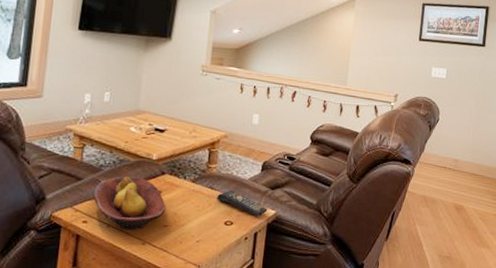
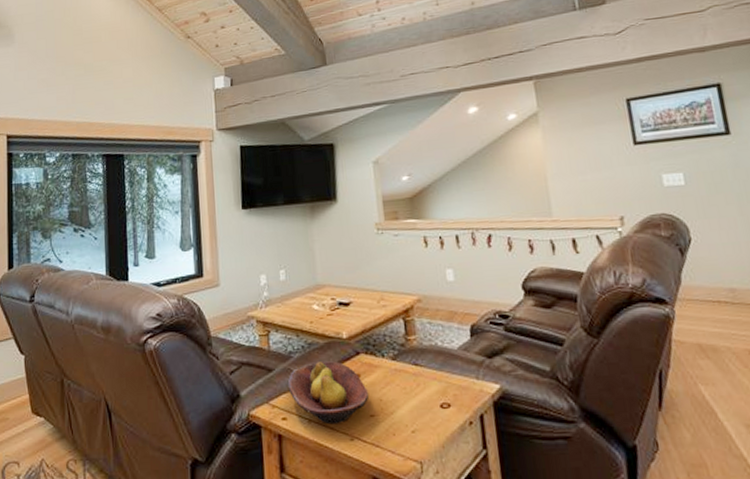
remote control: present [217,190,268,217] -> none [424,364,490,395]

